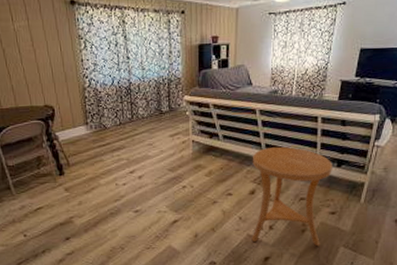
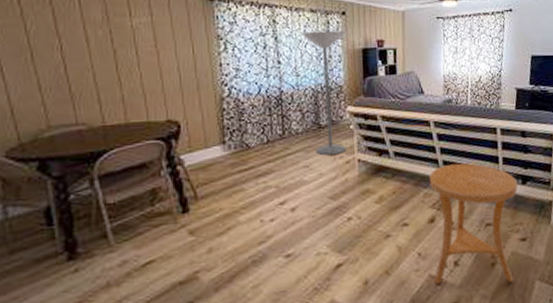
floor lamp: none [147,29,185,136] -> present [302,31,347,156]

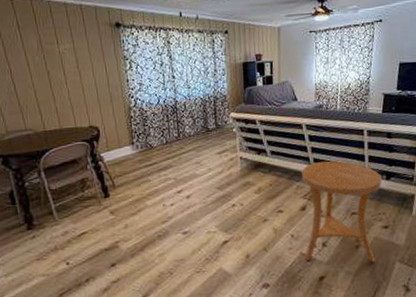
floor lamp: present [302,31,347,156] -> none [192,48,231,154]

